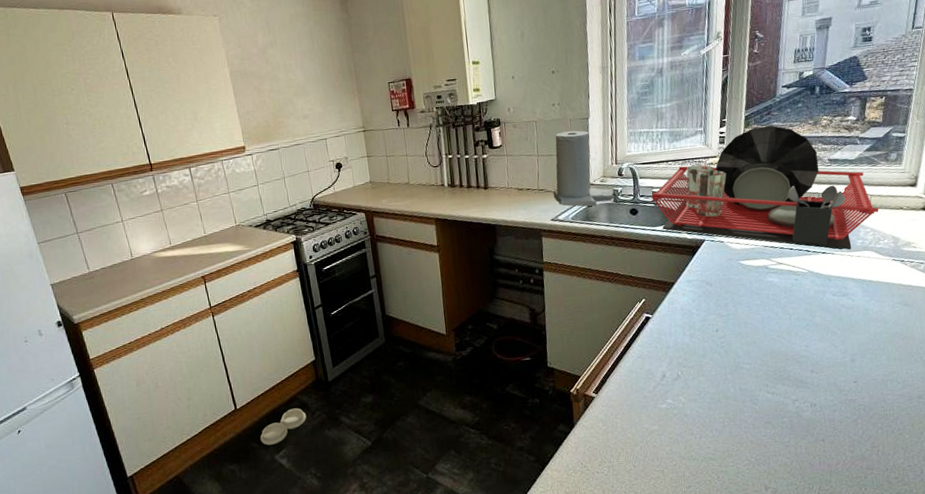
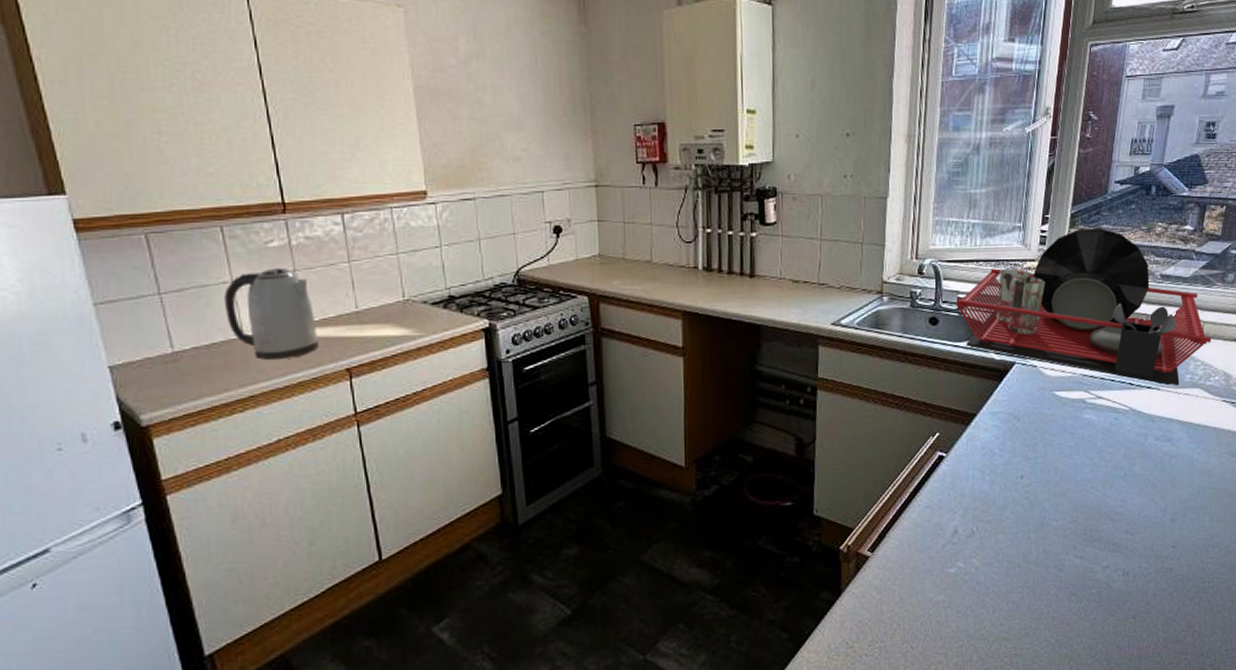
kettle: none [117,209,183,274] -> present [223,267,320,361]
pet bowl: present [260,408,307,446] -> none [413,560,484,613]
paper towel: present [553,130,614,207] -> none [836,212,912,311]

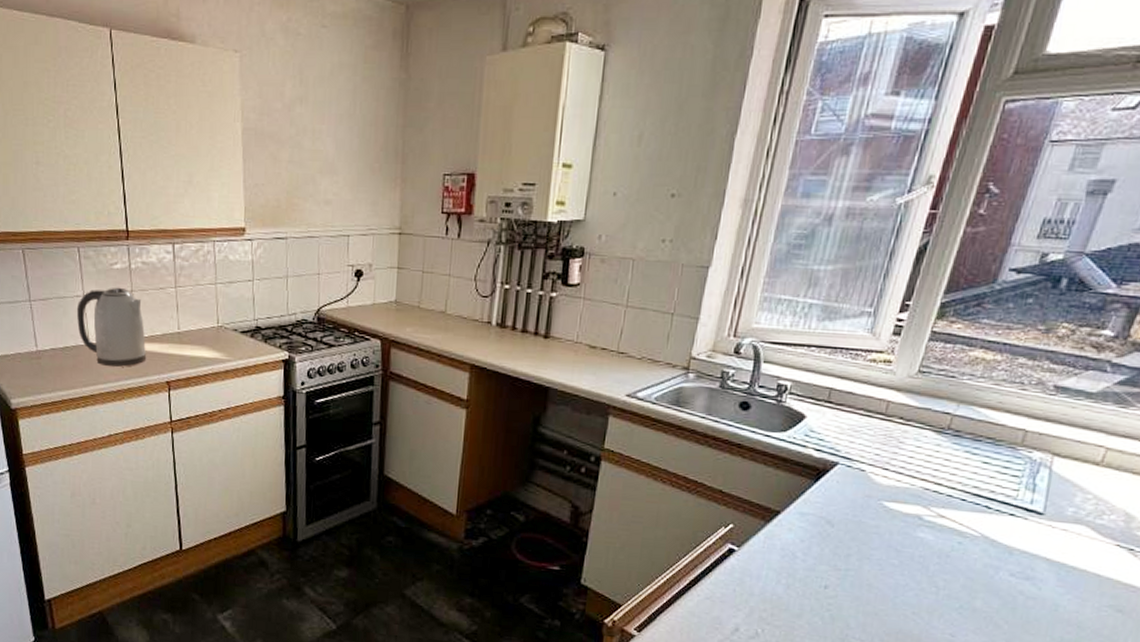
dish rack: present [956,227,1212,386] -> none [774,321,1115,519]

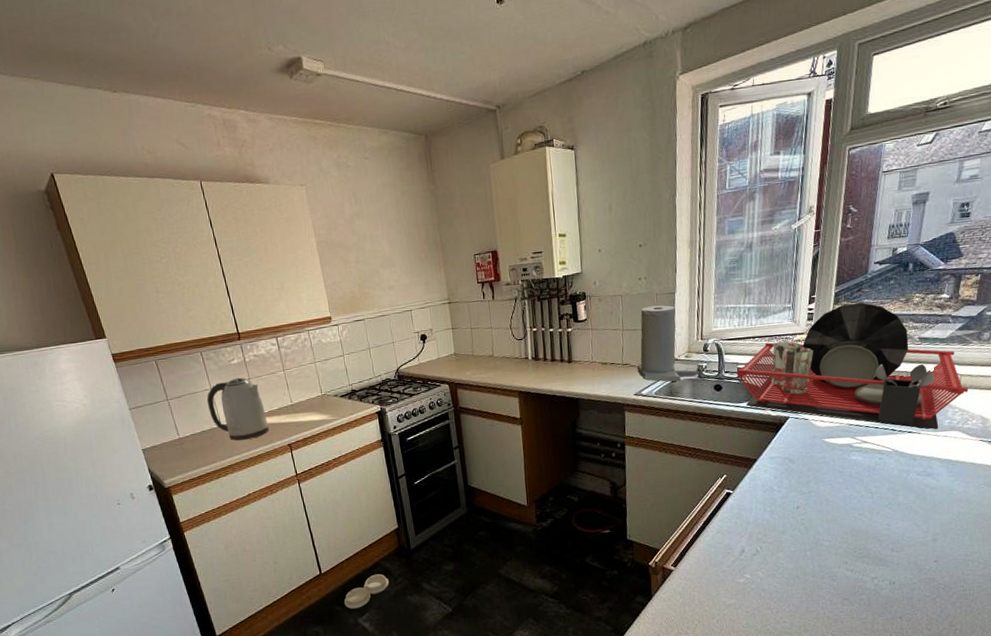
pet bowl: none [204,564,264,602] -> present [344,574,390,609]
paper towel: none [636,280,723,389] -> present [637,305,699,382]
dish rack: none [774,321,1115,519] -> present [736,302,969,430]

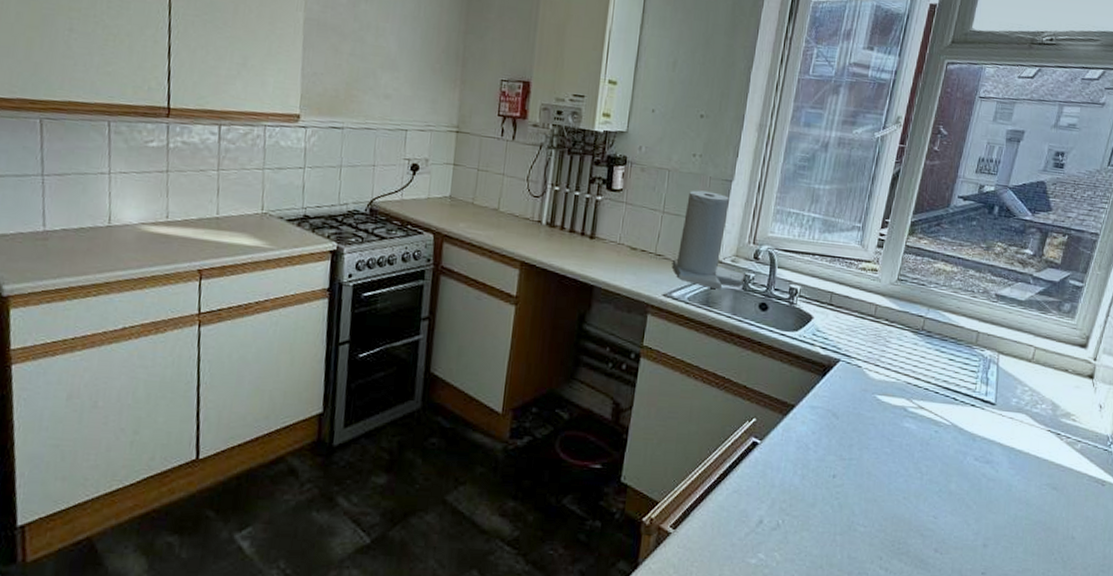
kettle: present [206,377,270,441] -> none [98,166,179,253]
pet bowl: present [344,574,390,609] -> none [220,473,293,518]
dish rack: present [736,302,969,430] -> none [787,237,1042,409]

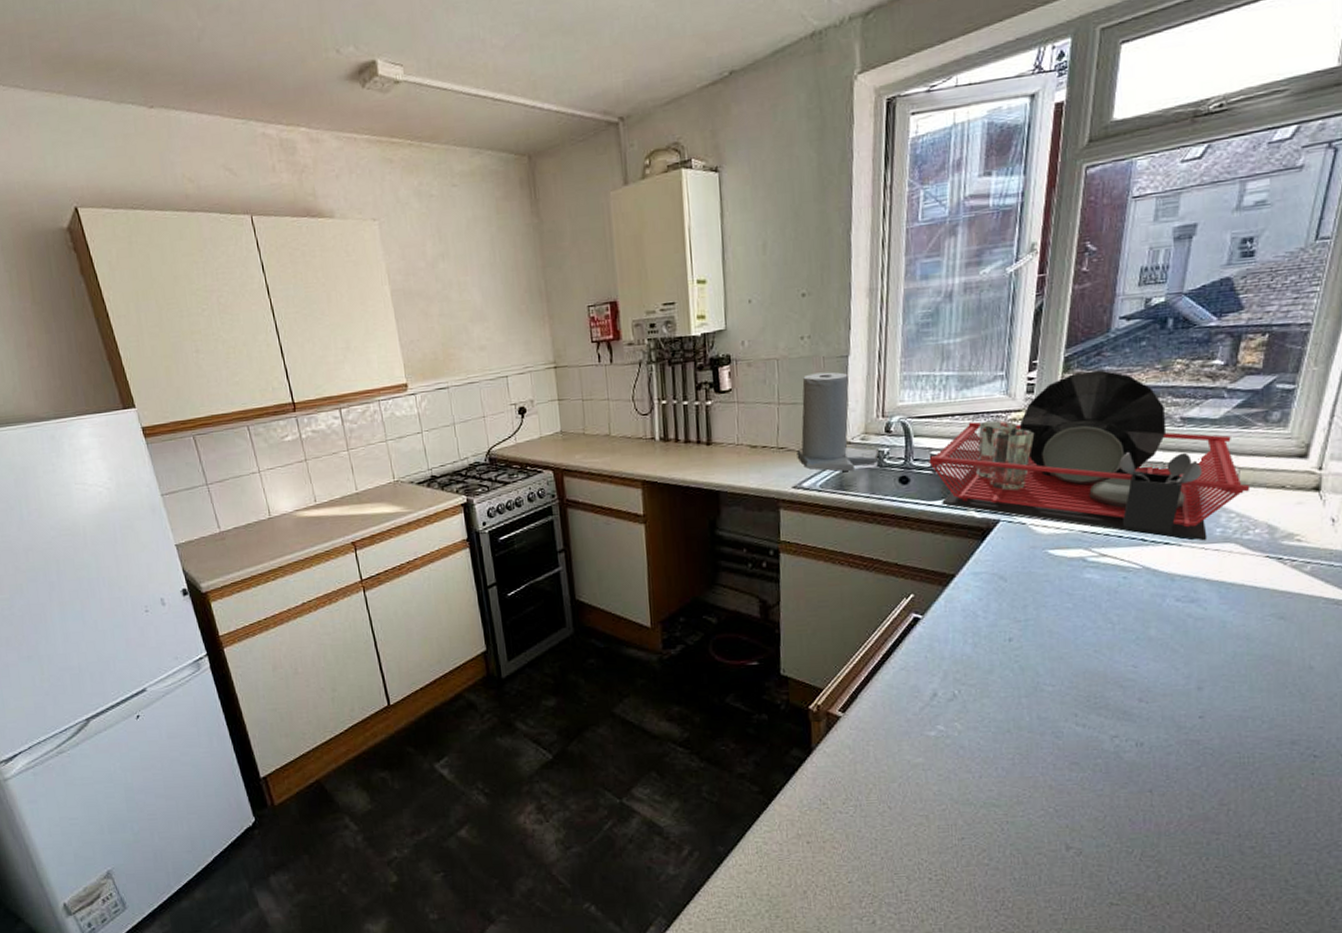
dish rack: none [787,237,1042,409] -> present [929,370,1250,541]

